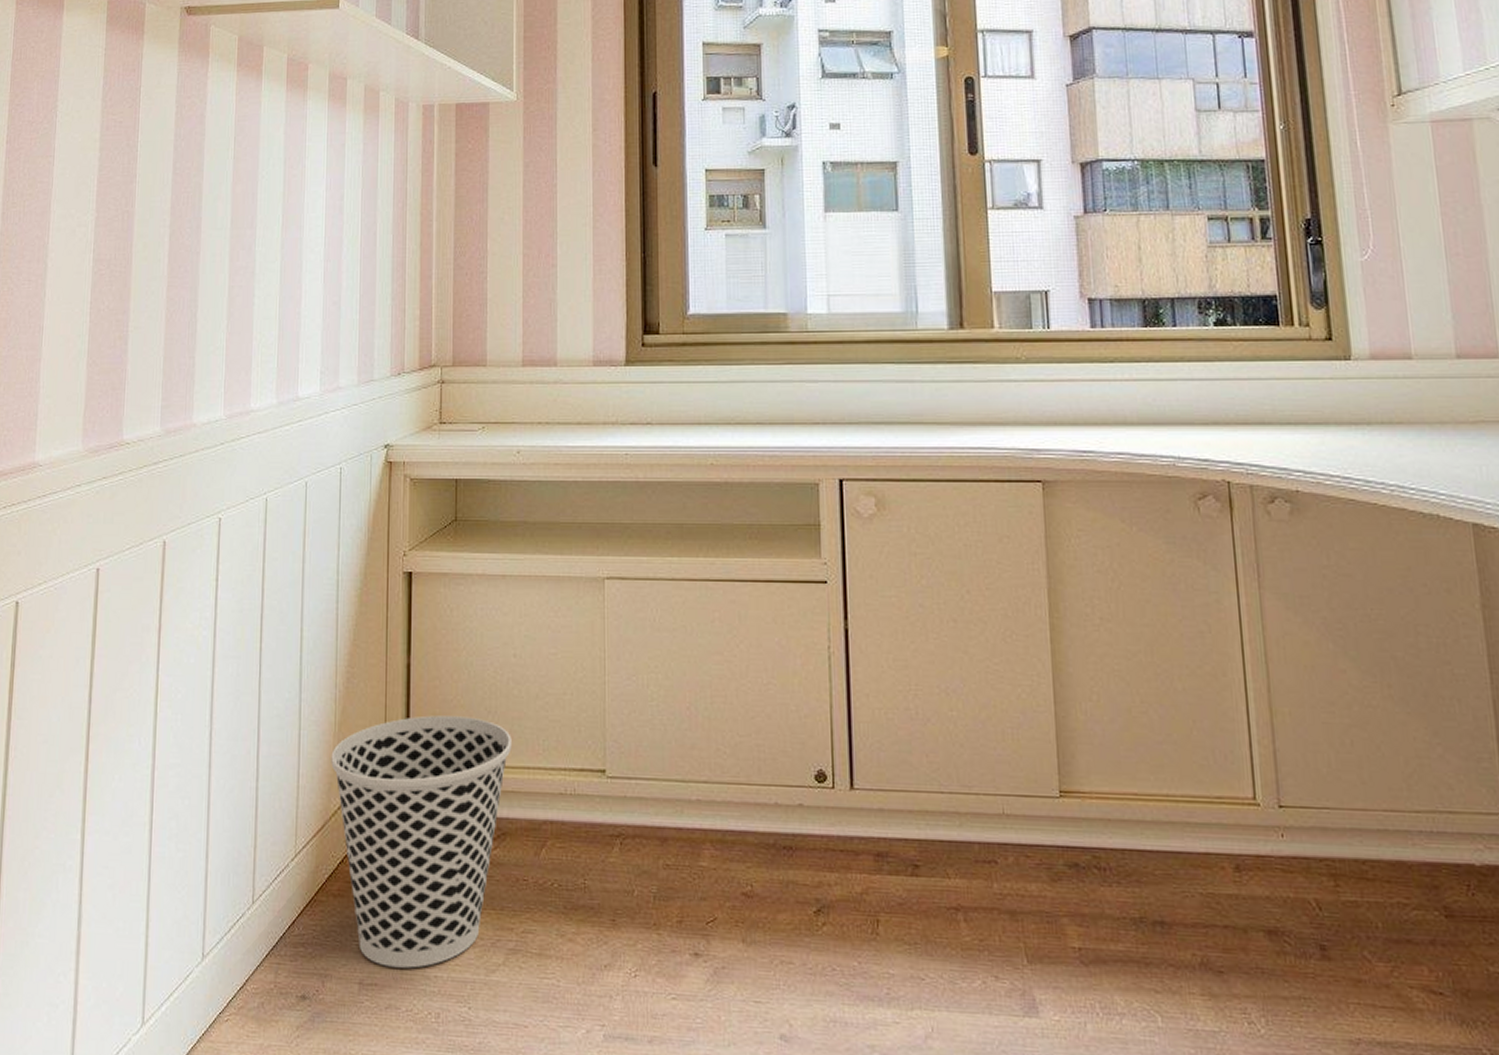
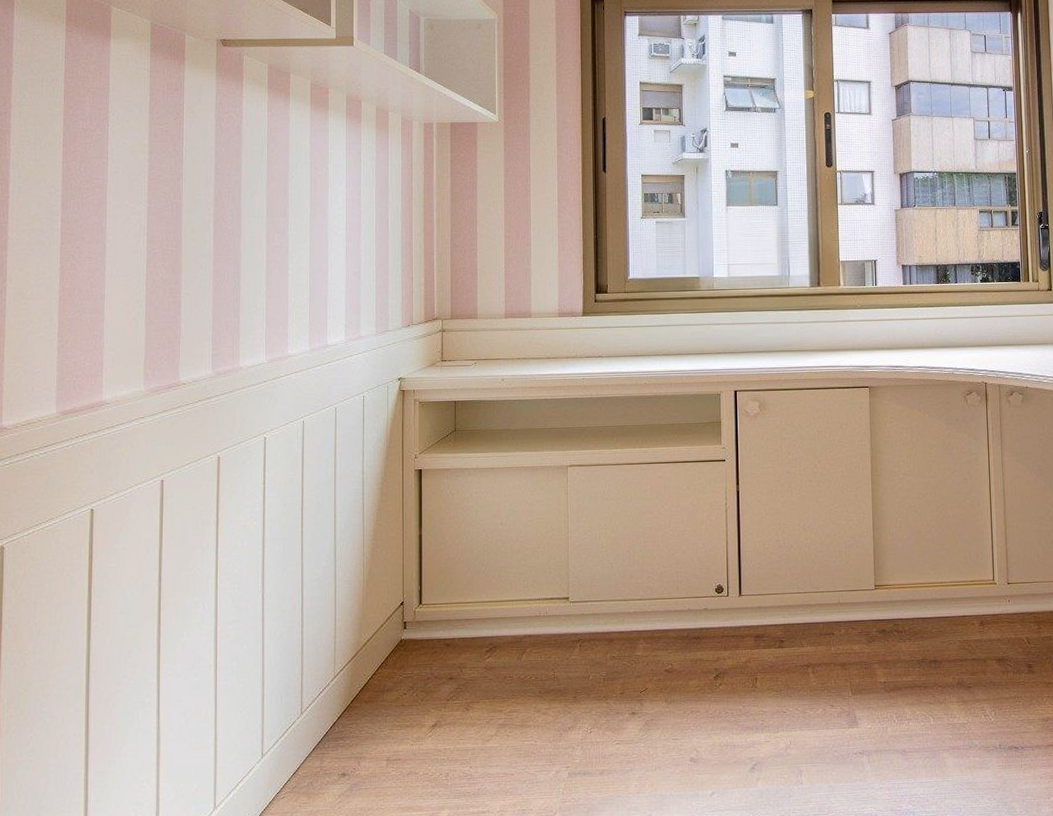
wastebasket: present [331,715,512,969] -> none [361,569,500,746]

